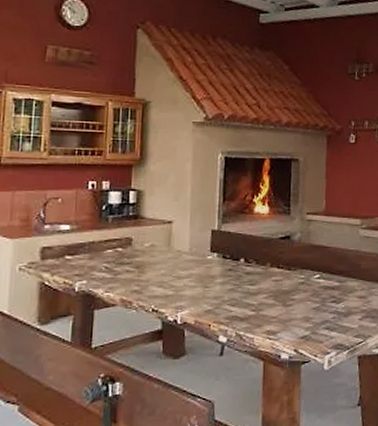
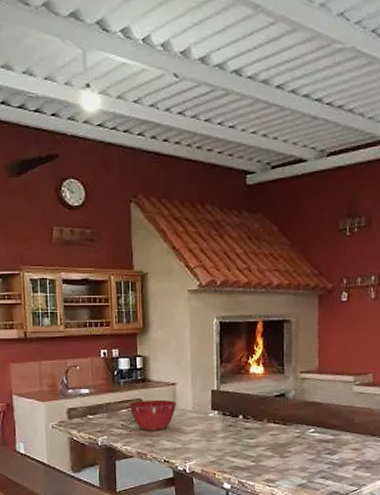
mixing bowl: none [116,239,171,274] -> present [129,399,176,431]

